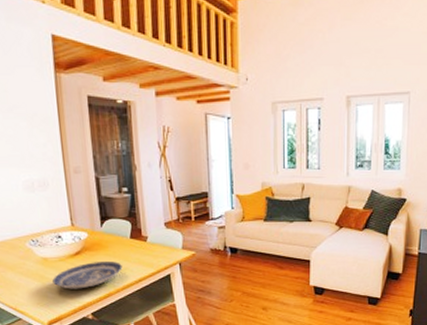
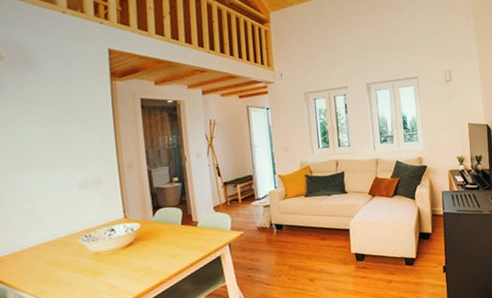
plate: present [52,260,123,289] -> none [105,248,174,282]

